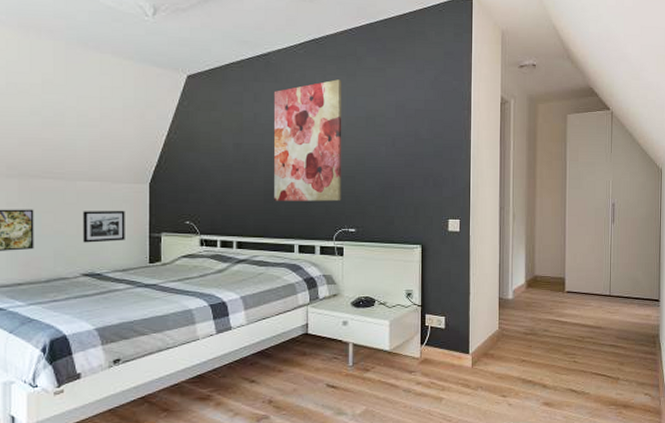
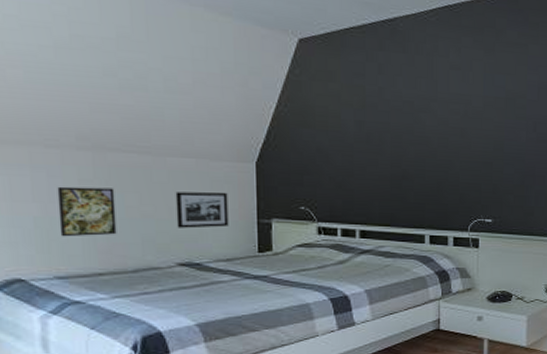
wall art: present [273,79,342,202] -> none [401,53,479,189]

